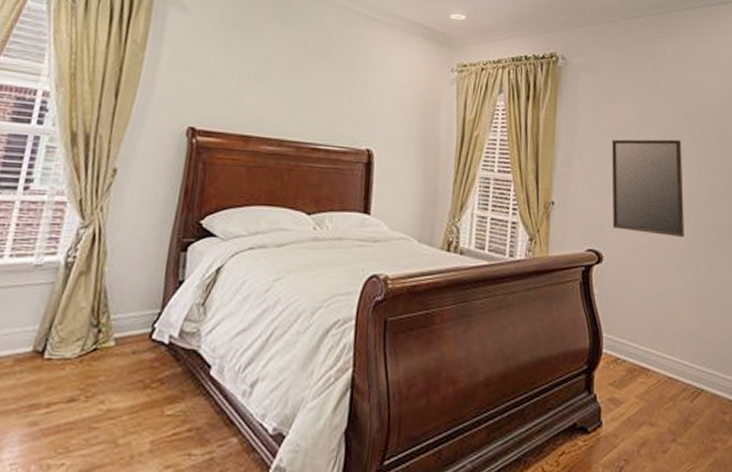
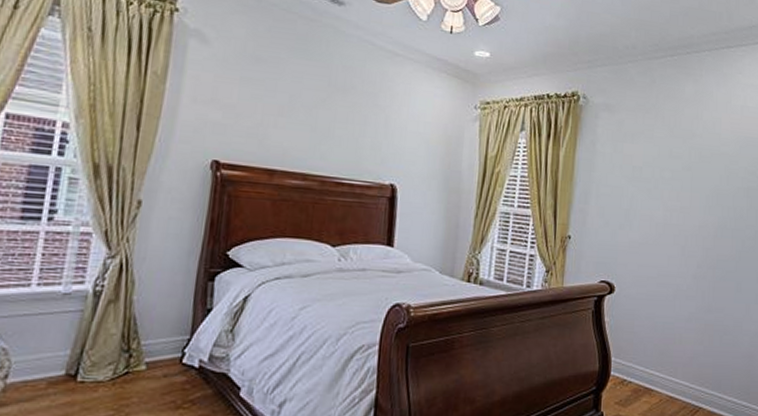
home mirror: present [612,139,684,238] -> none [625,177,694,271]

